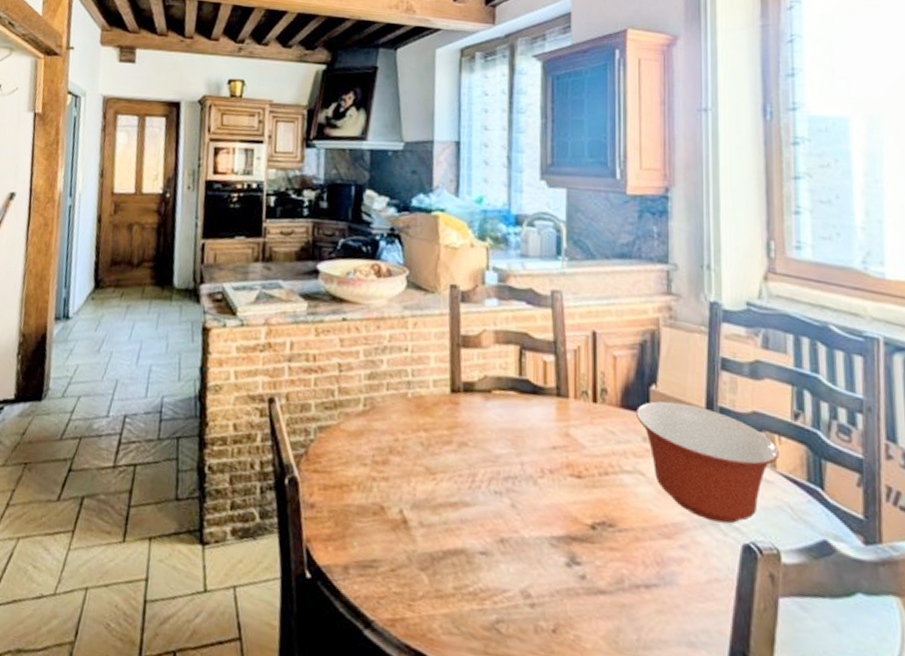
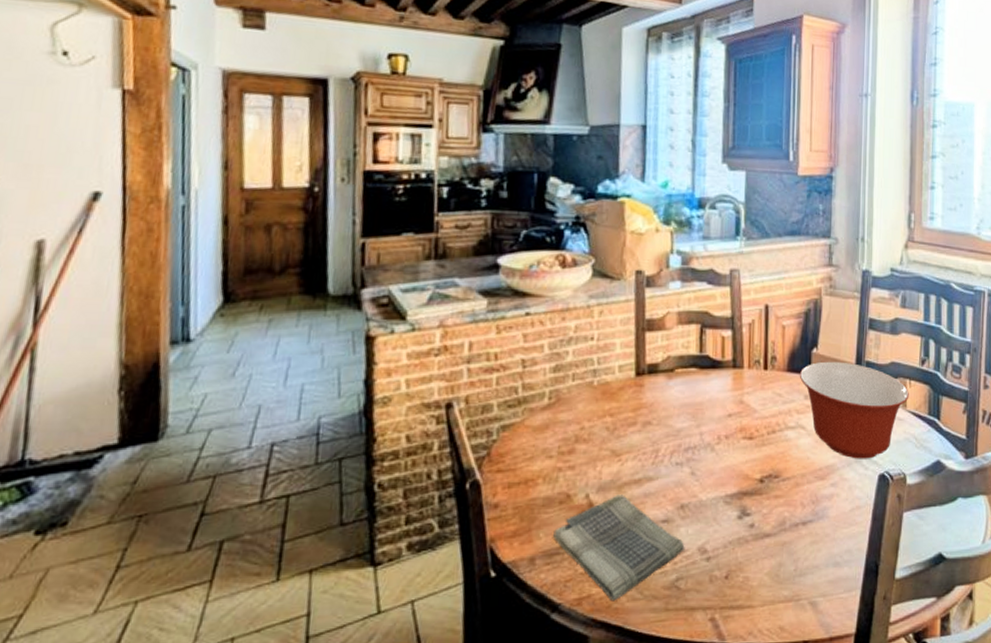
dish towel: none [367,515,506,631] -> present [553,494,685,602]

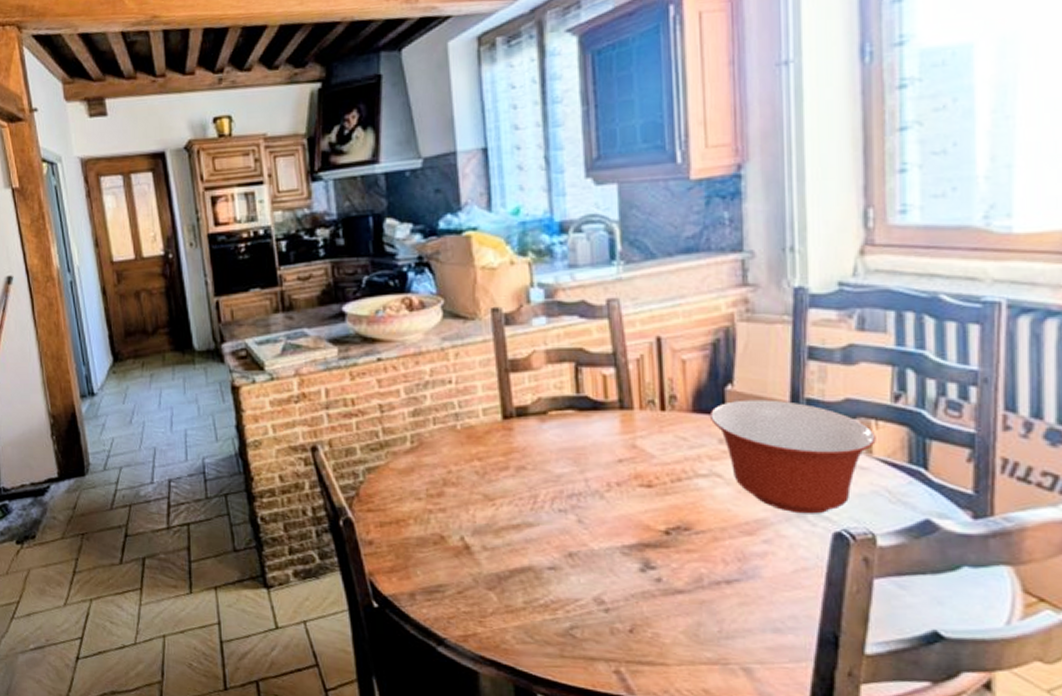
dish towel: present [553,494,685,602] -> none [431,539,578,642]

